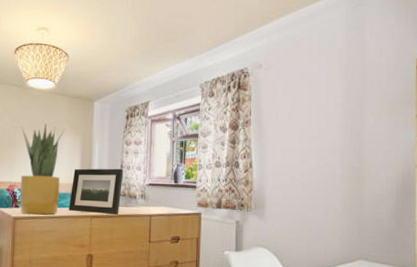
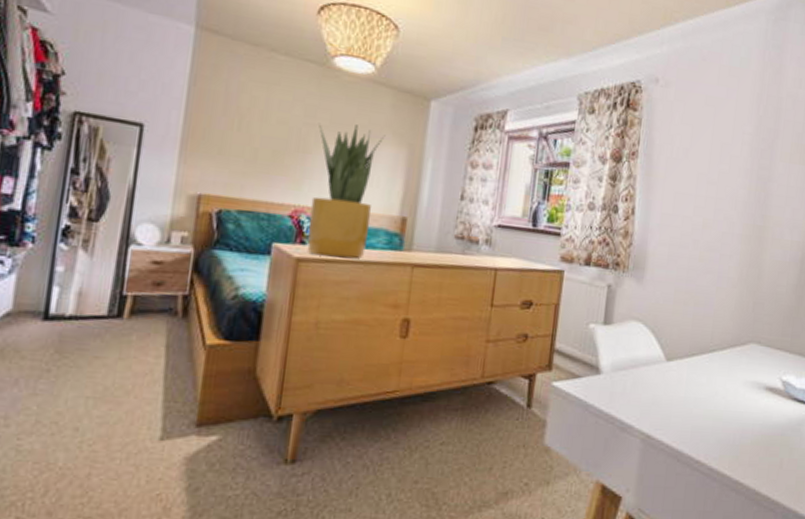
picture frame: present [68,168,124,215] -> none [379,194,464,266]

